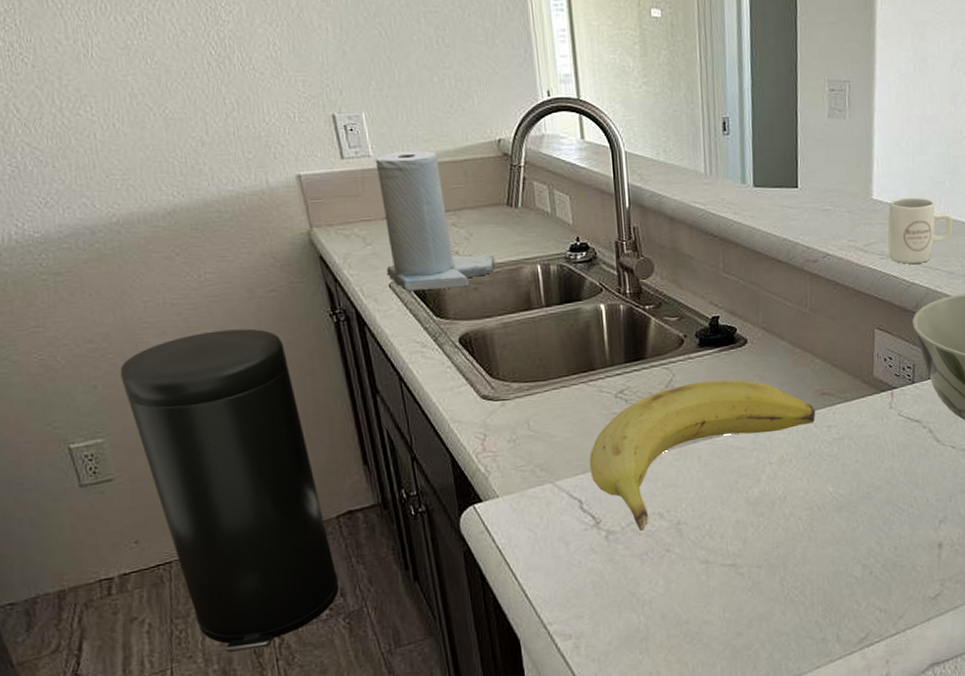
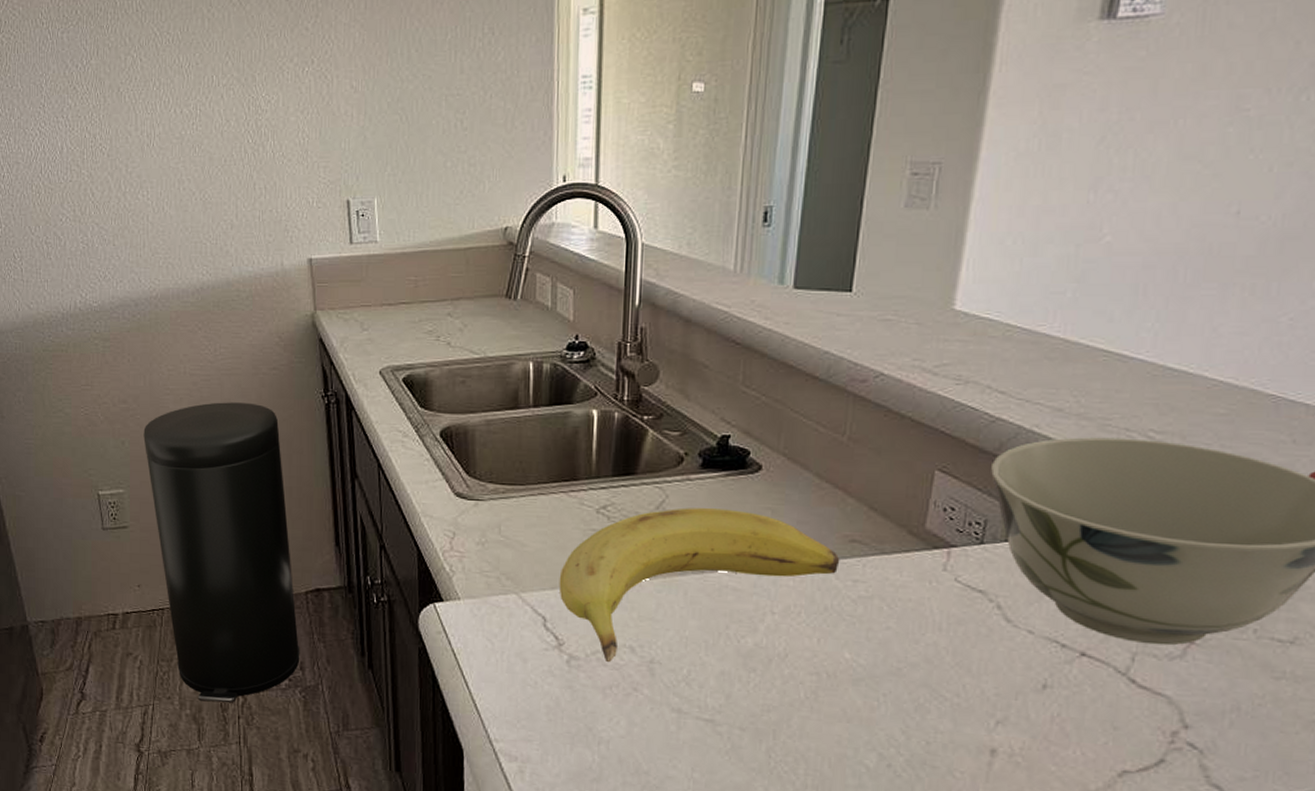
paper towel: present [375,150,495,291] -> none [379,237,485,380]
mug: present [887,197,953,264] -> none [968,310,1071,394]

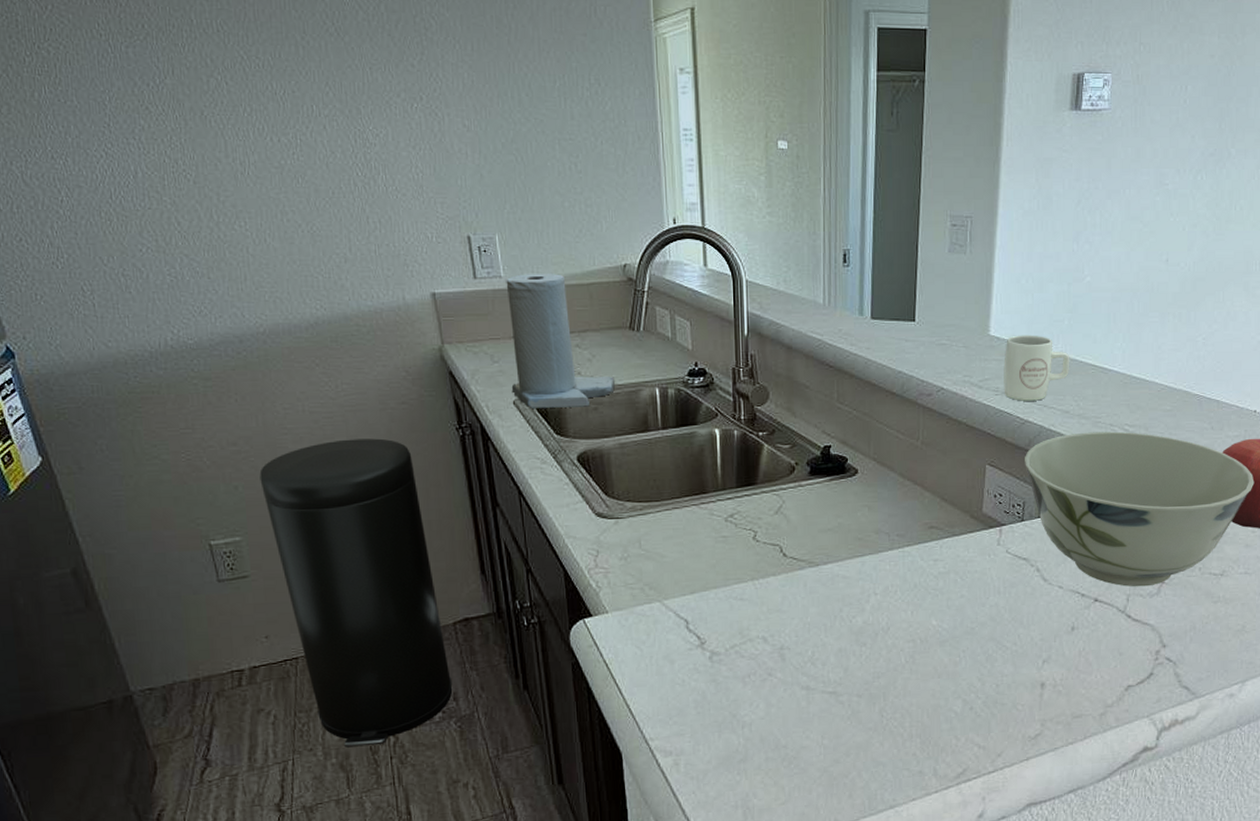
paper towel: none [379,237,485,380] -> present [506,272,615,408]
fruit: present [559,508,840,663] -> none [697,509,923,654]
mug: none [968,310,1071,394] -> present [1004,335,1070,401]

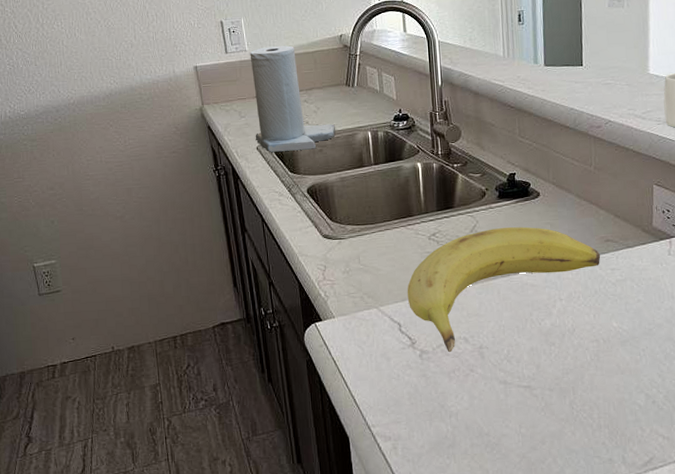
pedal bin: present [259,438,453,748] -> none [69,180,213,429]
fruit: none [697,509,923,654] -> present [407,227,601,353]

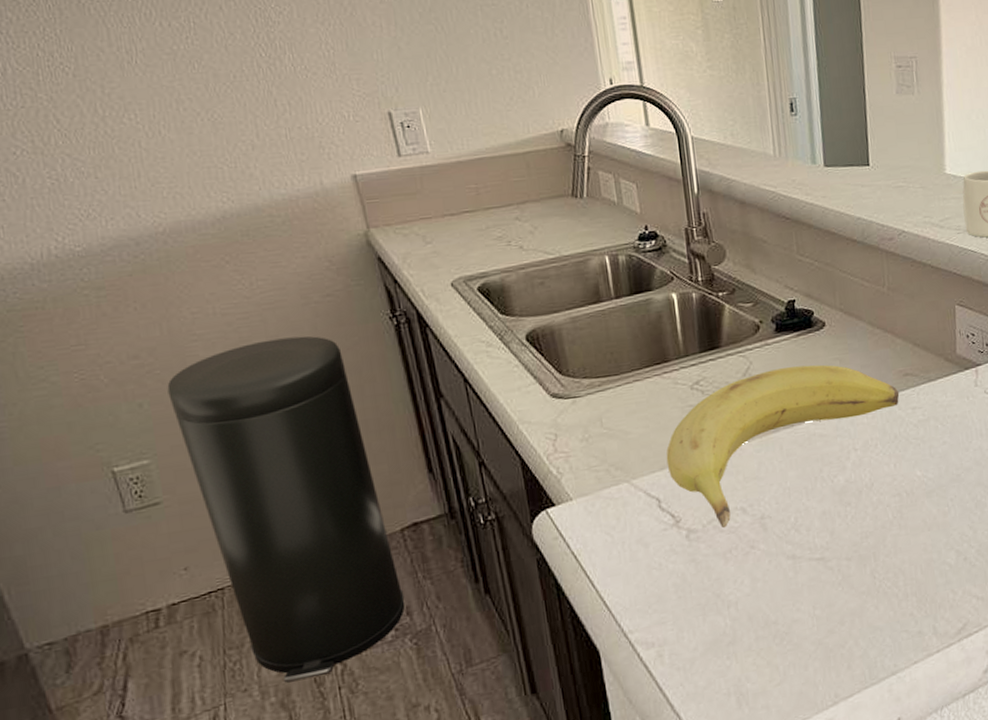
pedal bin: none [69,180,213,429] -> present [167,336,405,683]
paper towel: present [250,45,335,152] -> none [433,144,561,289]

